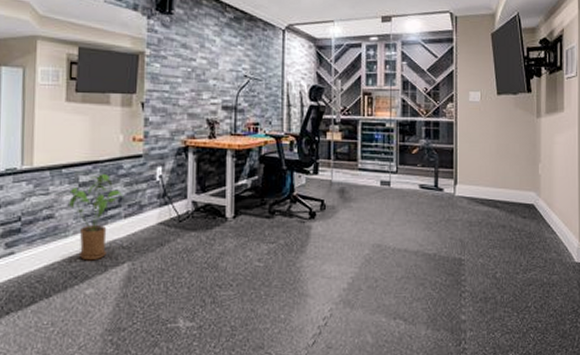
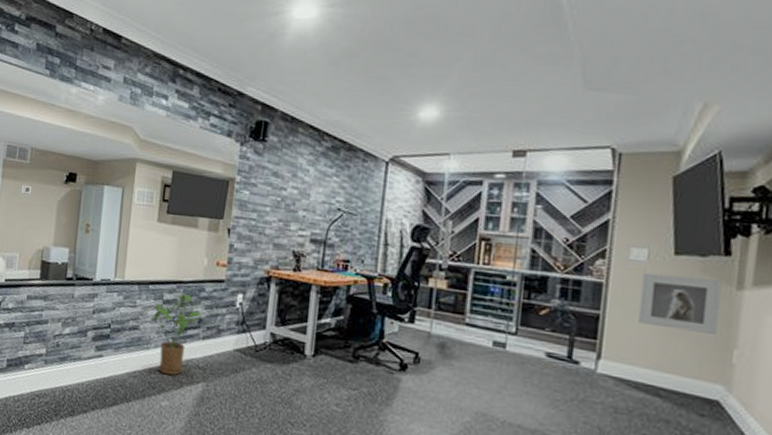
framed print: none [478,111,528,153] -> present [638,272,722,334]

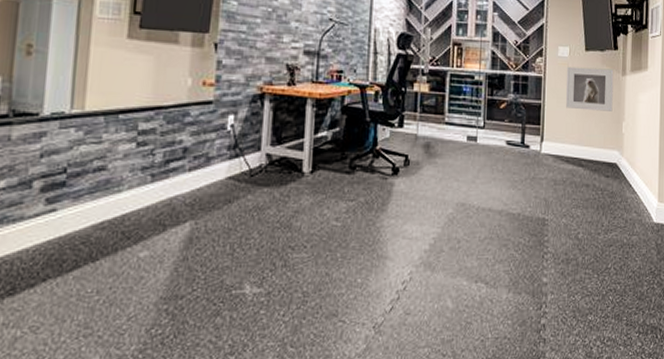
house plant: present [153,294,203,376] -> none [125,121,189,219]

